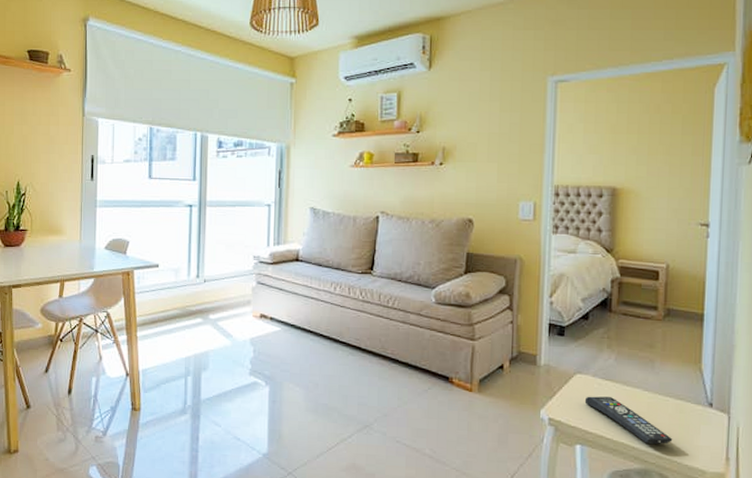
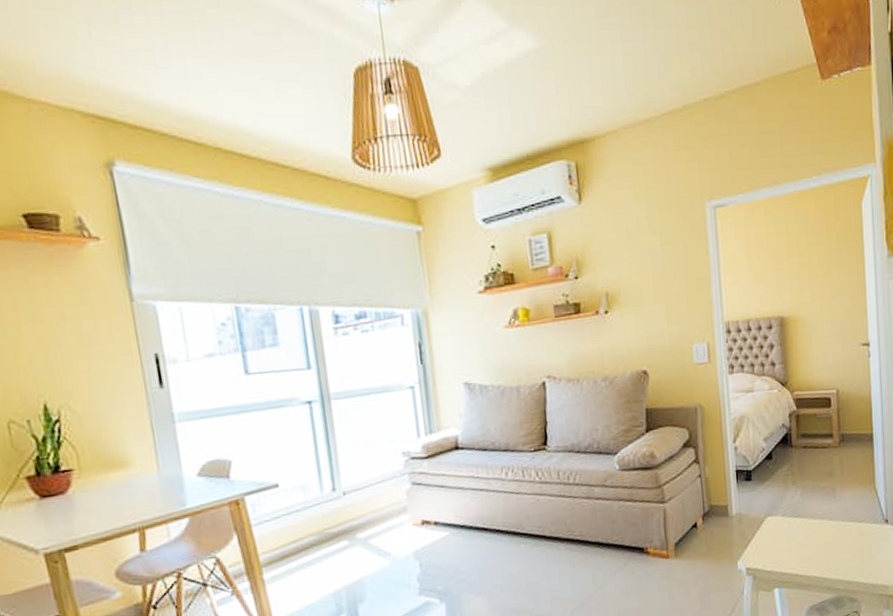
remote control: present [584,396,673,444] -> none [777,533,858,572]

